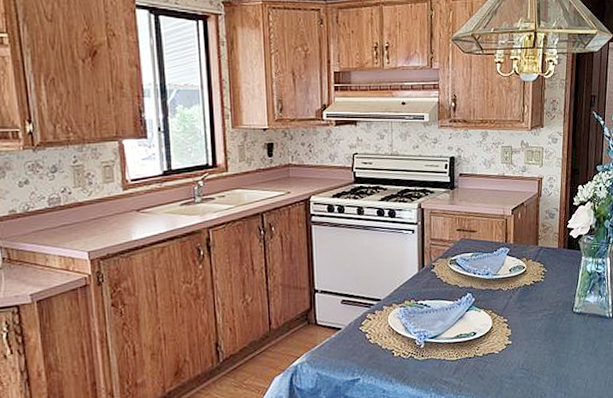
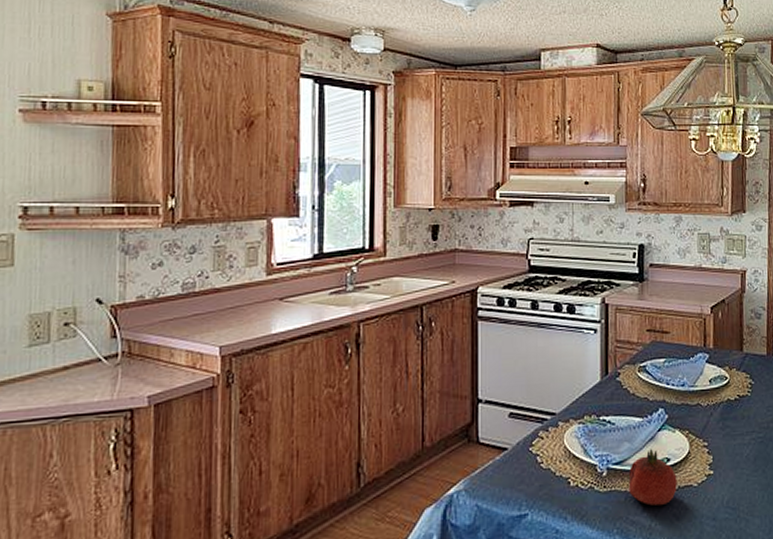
fruit: none [442,326,482,369] -> present [628,449,677,506]

